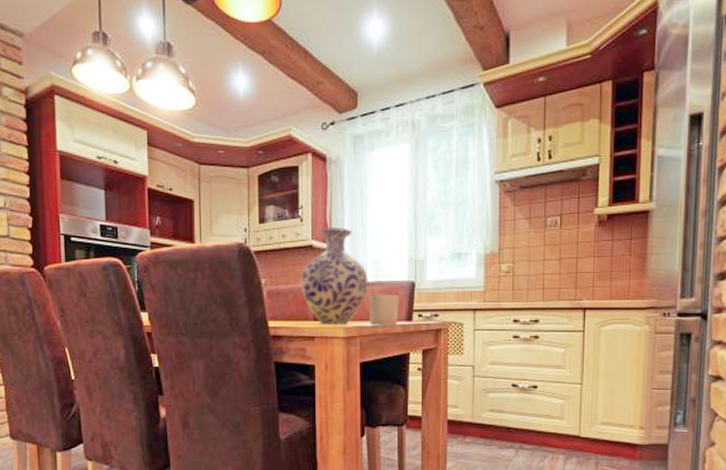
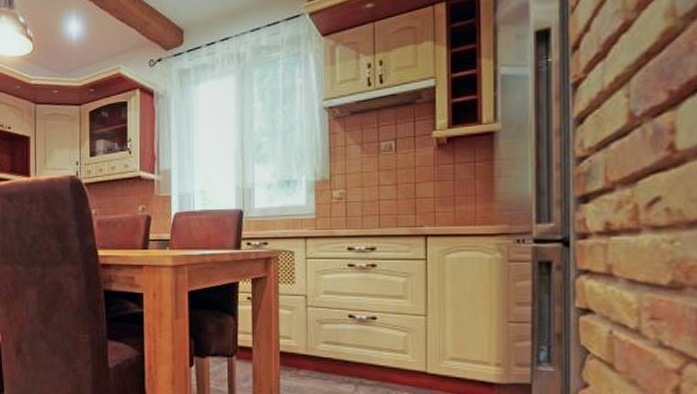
vase: present [300,228,368,326] -> none [129,158,196,255]
mug: present [370,295,399,326] -> none [197,223,227,254]

